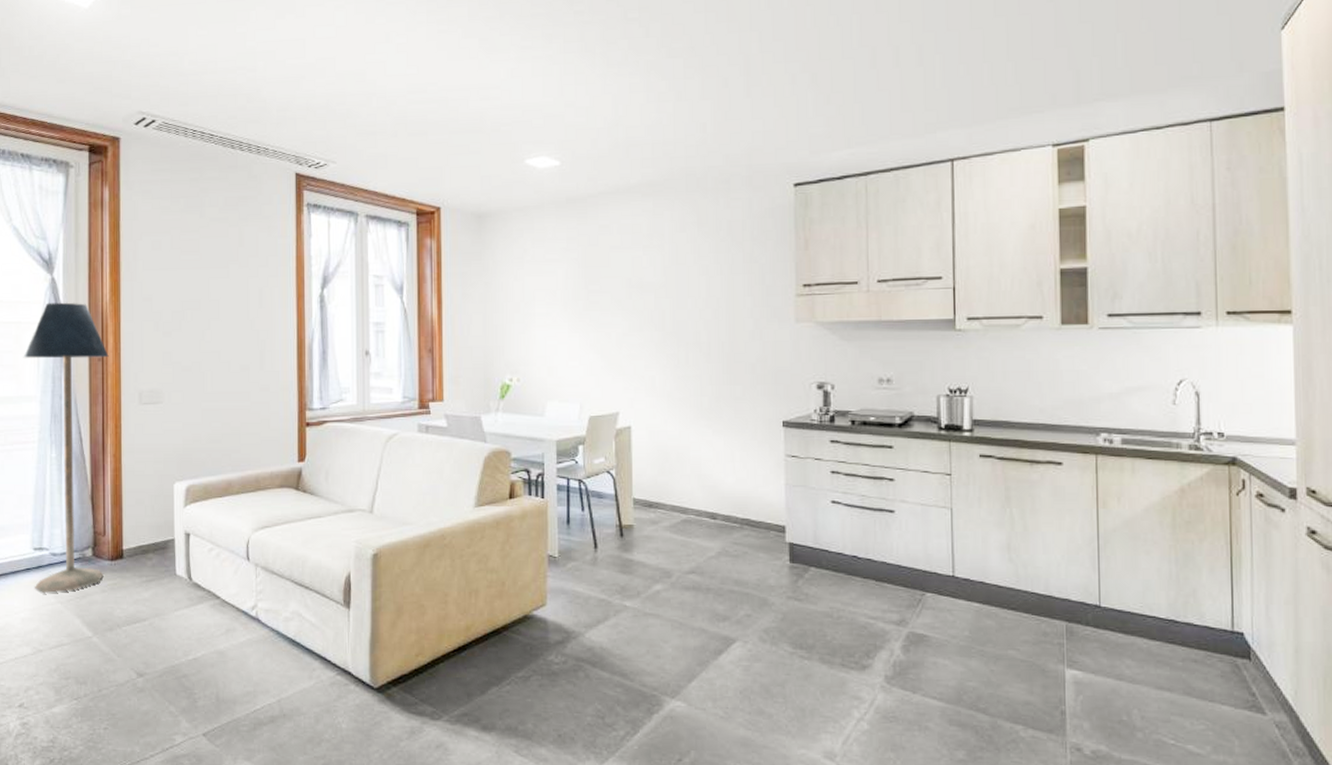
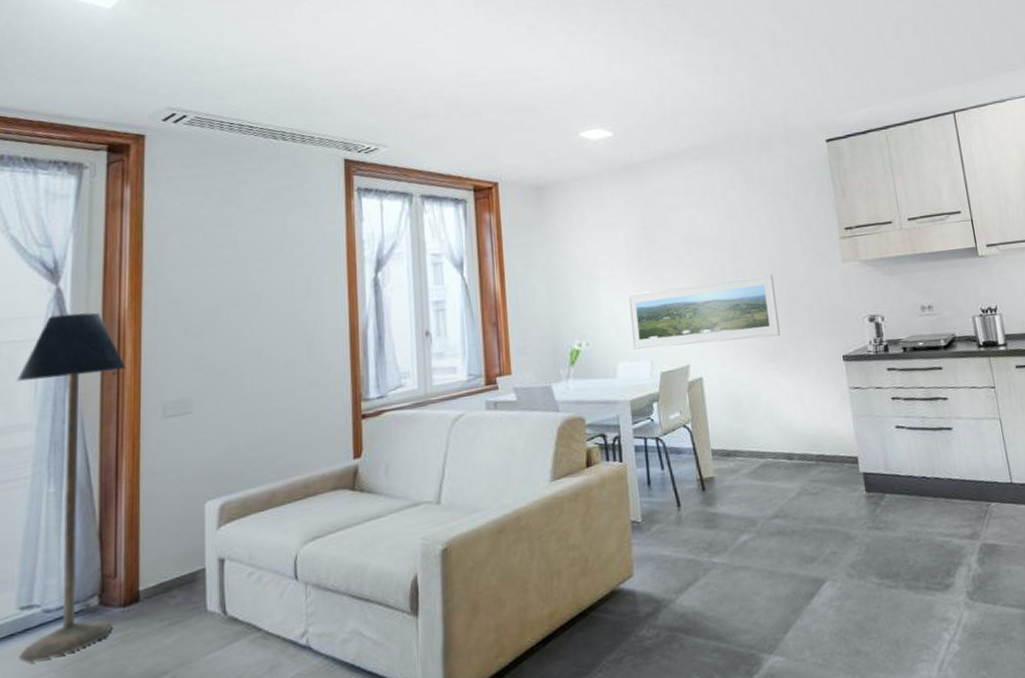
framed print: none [561,326,718,393] -> present [627,273,781,349]

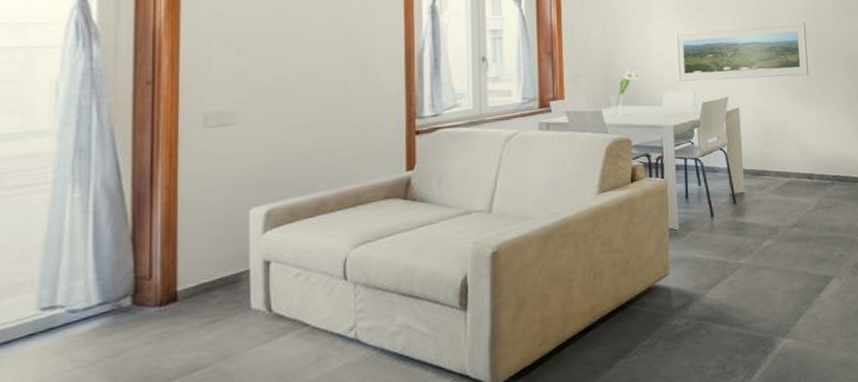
floor lamp: present [16,312,126,662] -> none [33,22,162,360]

